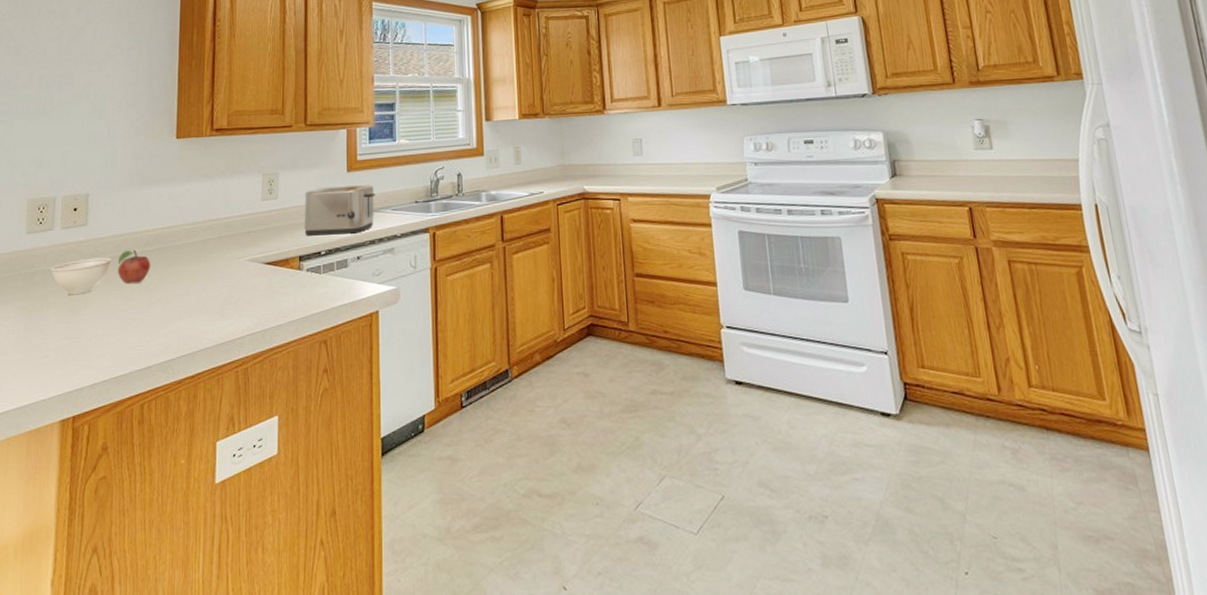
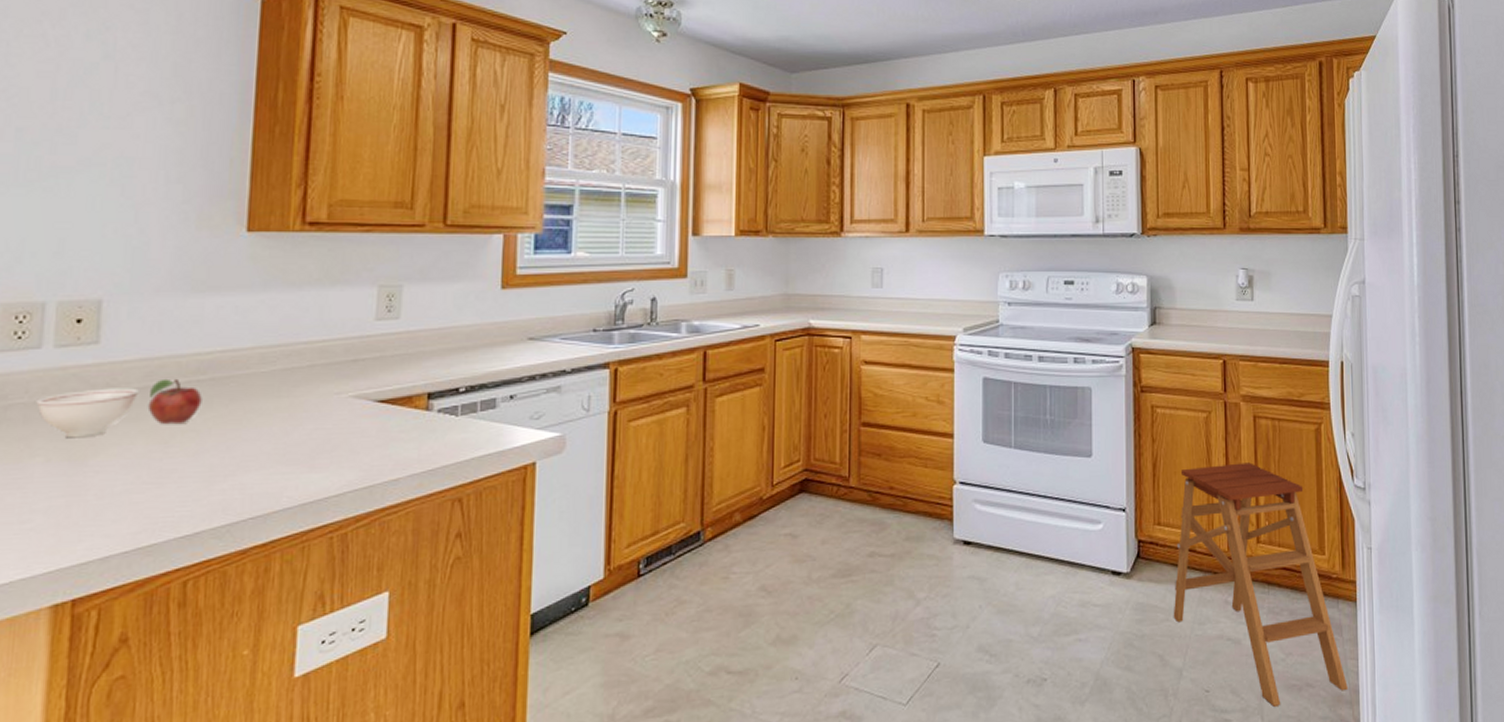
toaster: present [304,185,375,236] -> none [436,306,539,368]
step ladder: none [940,306,1153,558] -> present [1173,462,1348,706]

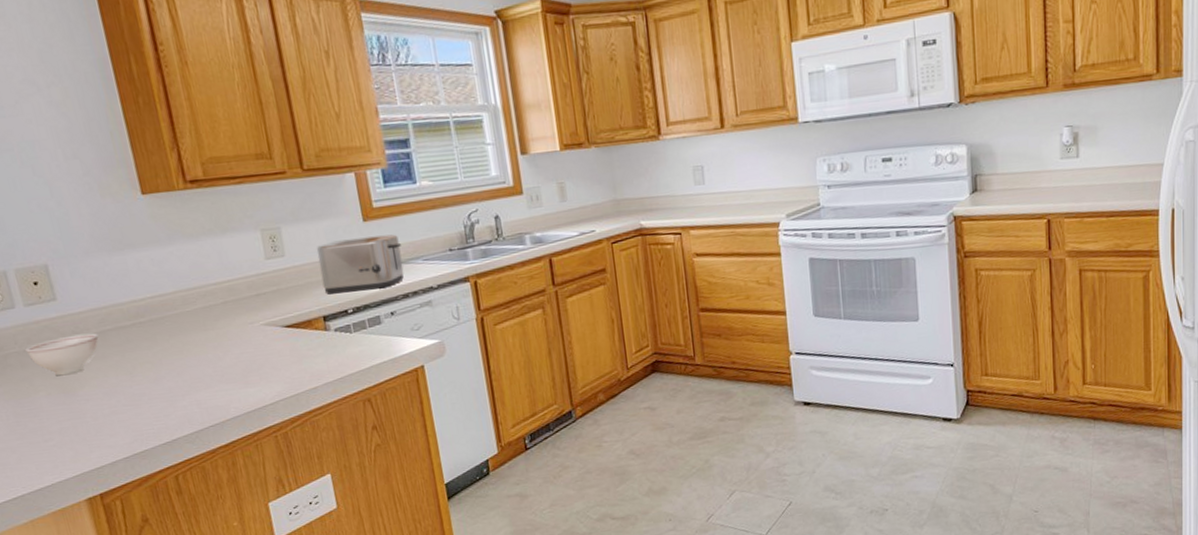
fruit: present [147,378,203,425] -> none [105,322,149,360]
toaster: none [436,306,539,368] -> present [316,234,404,295]
step ladder: present [1173,462,1348,706] -> none [1002,313,1171,521]

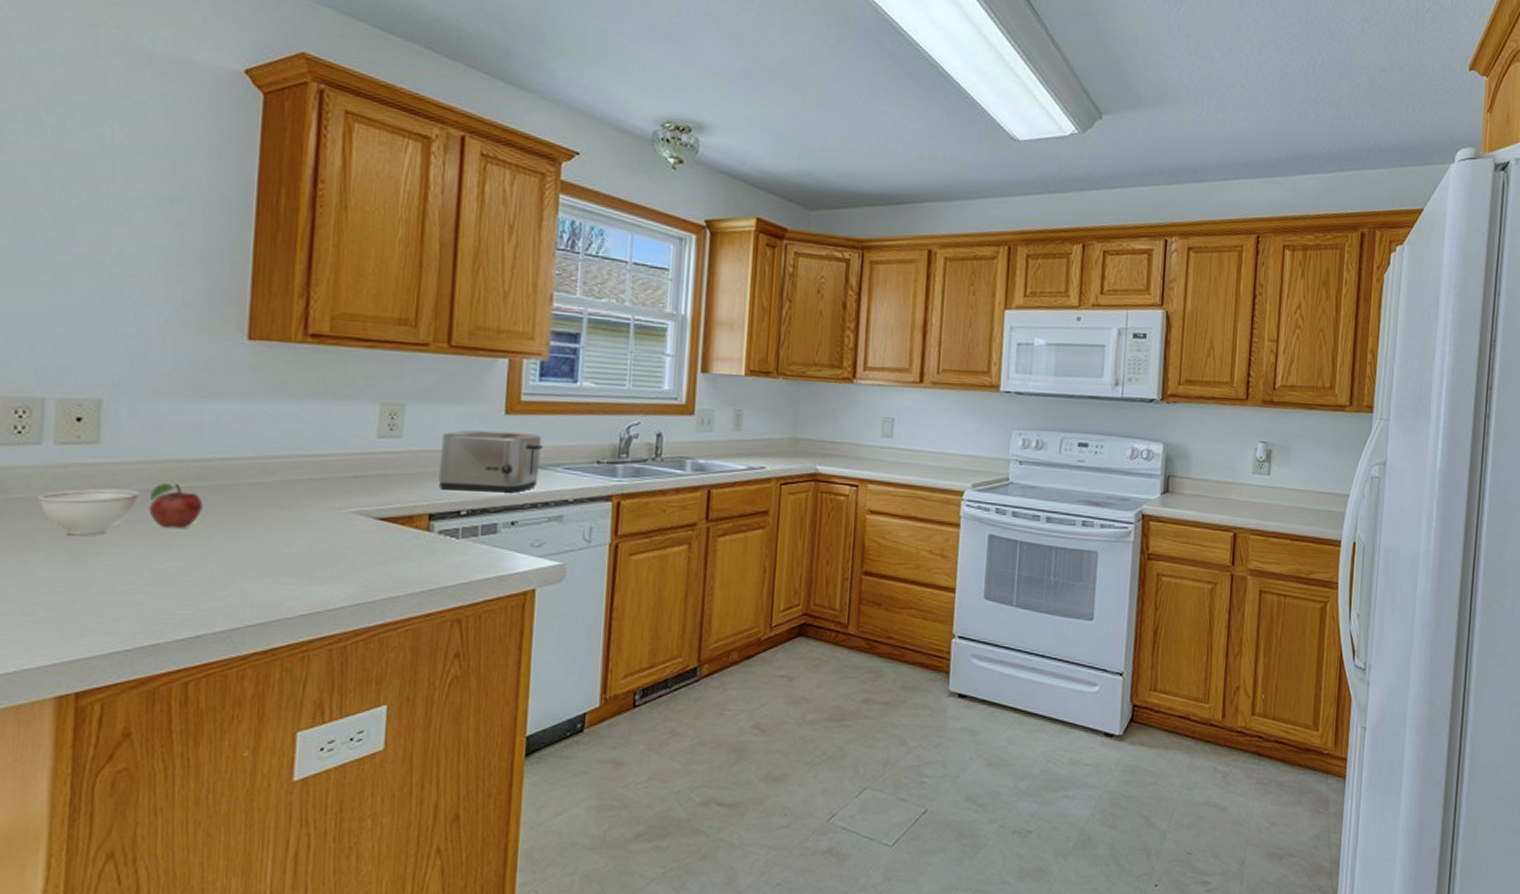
fruit: none [105,322,149,360] -> present [148,482,203,529]

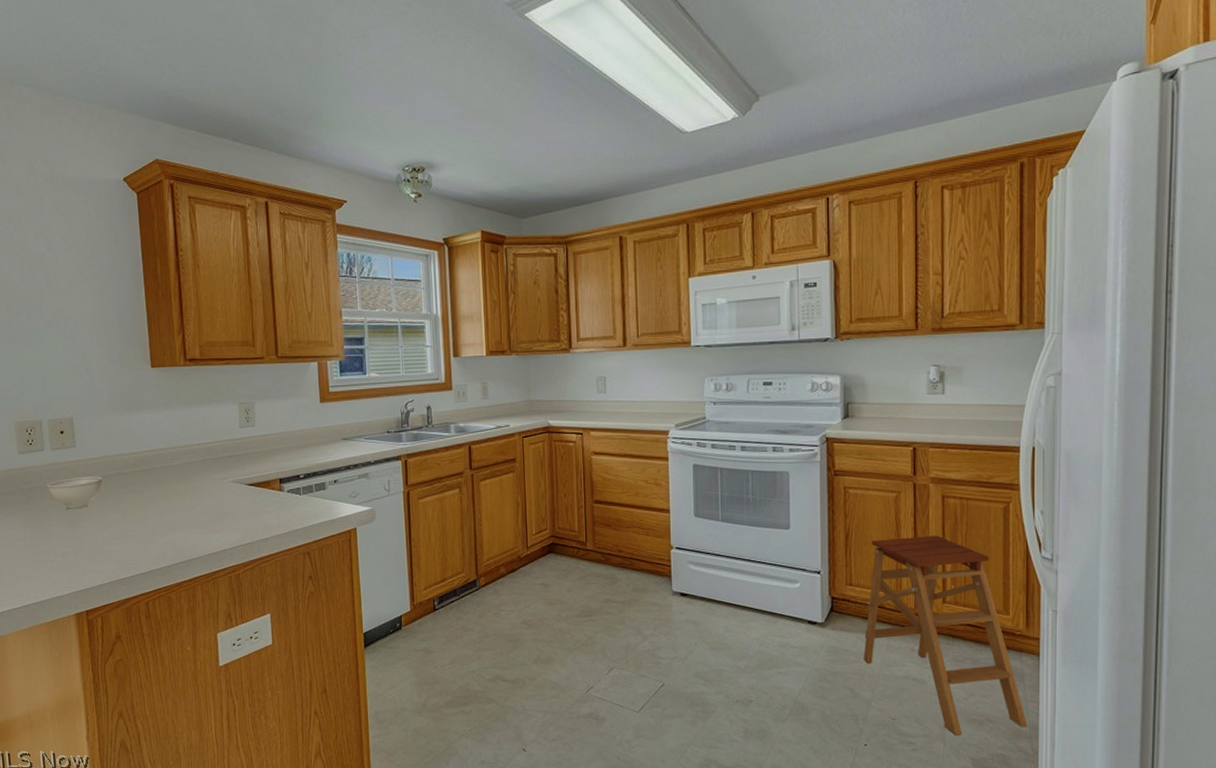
fruit: present [148,482,203,529] -> none [108,470,141,501]
toaster: present [438,430,542,493] -> none [280,415,349,461]
step ladder: none [1161,636,1329,872] -> present [863,535,1028,735]

